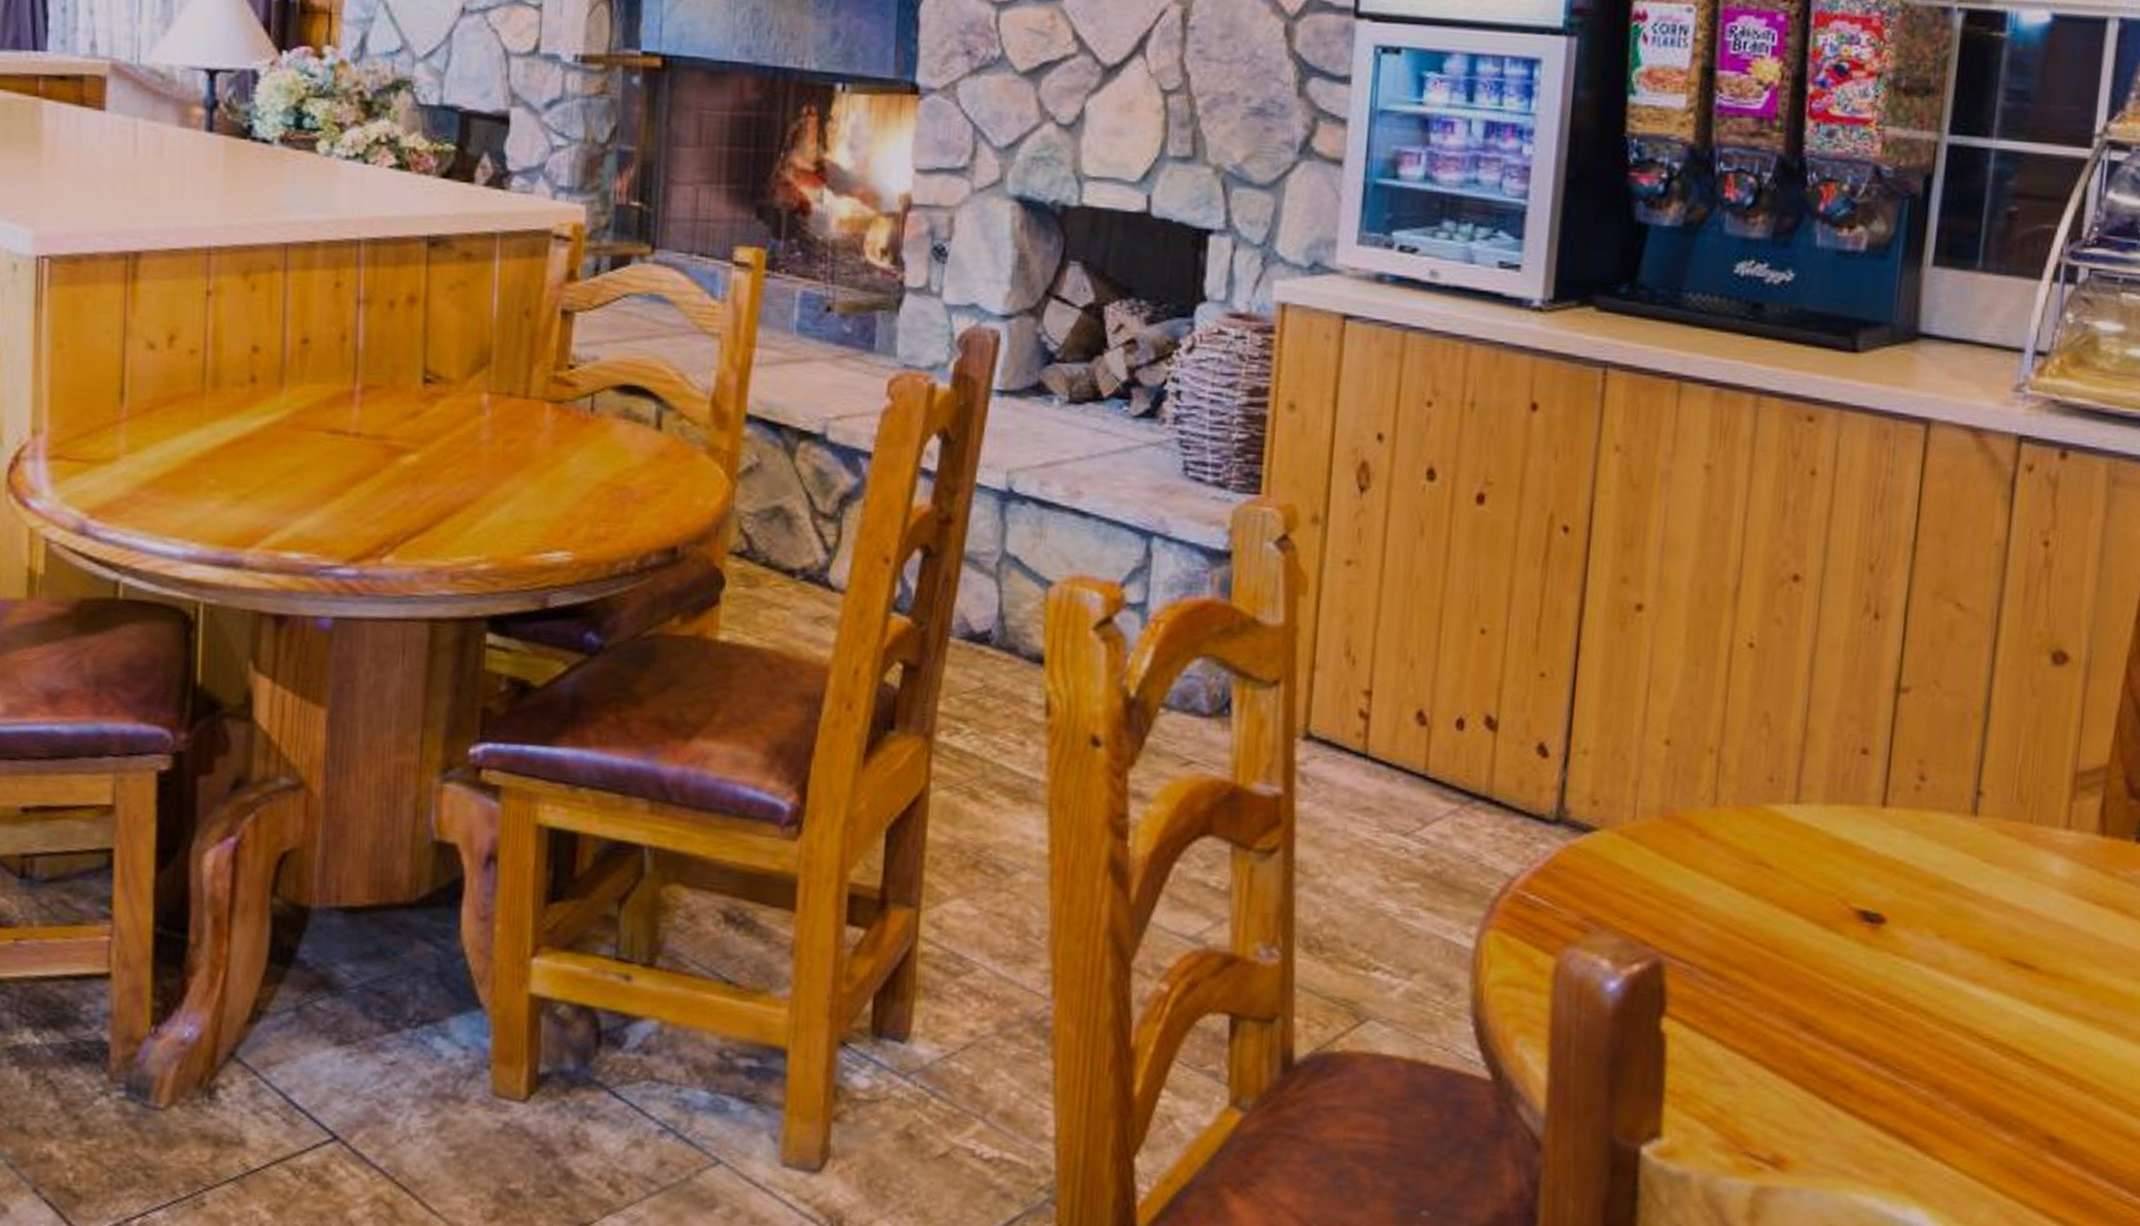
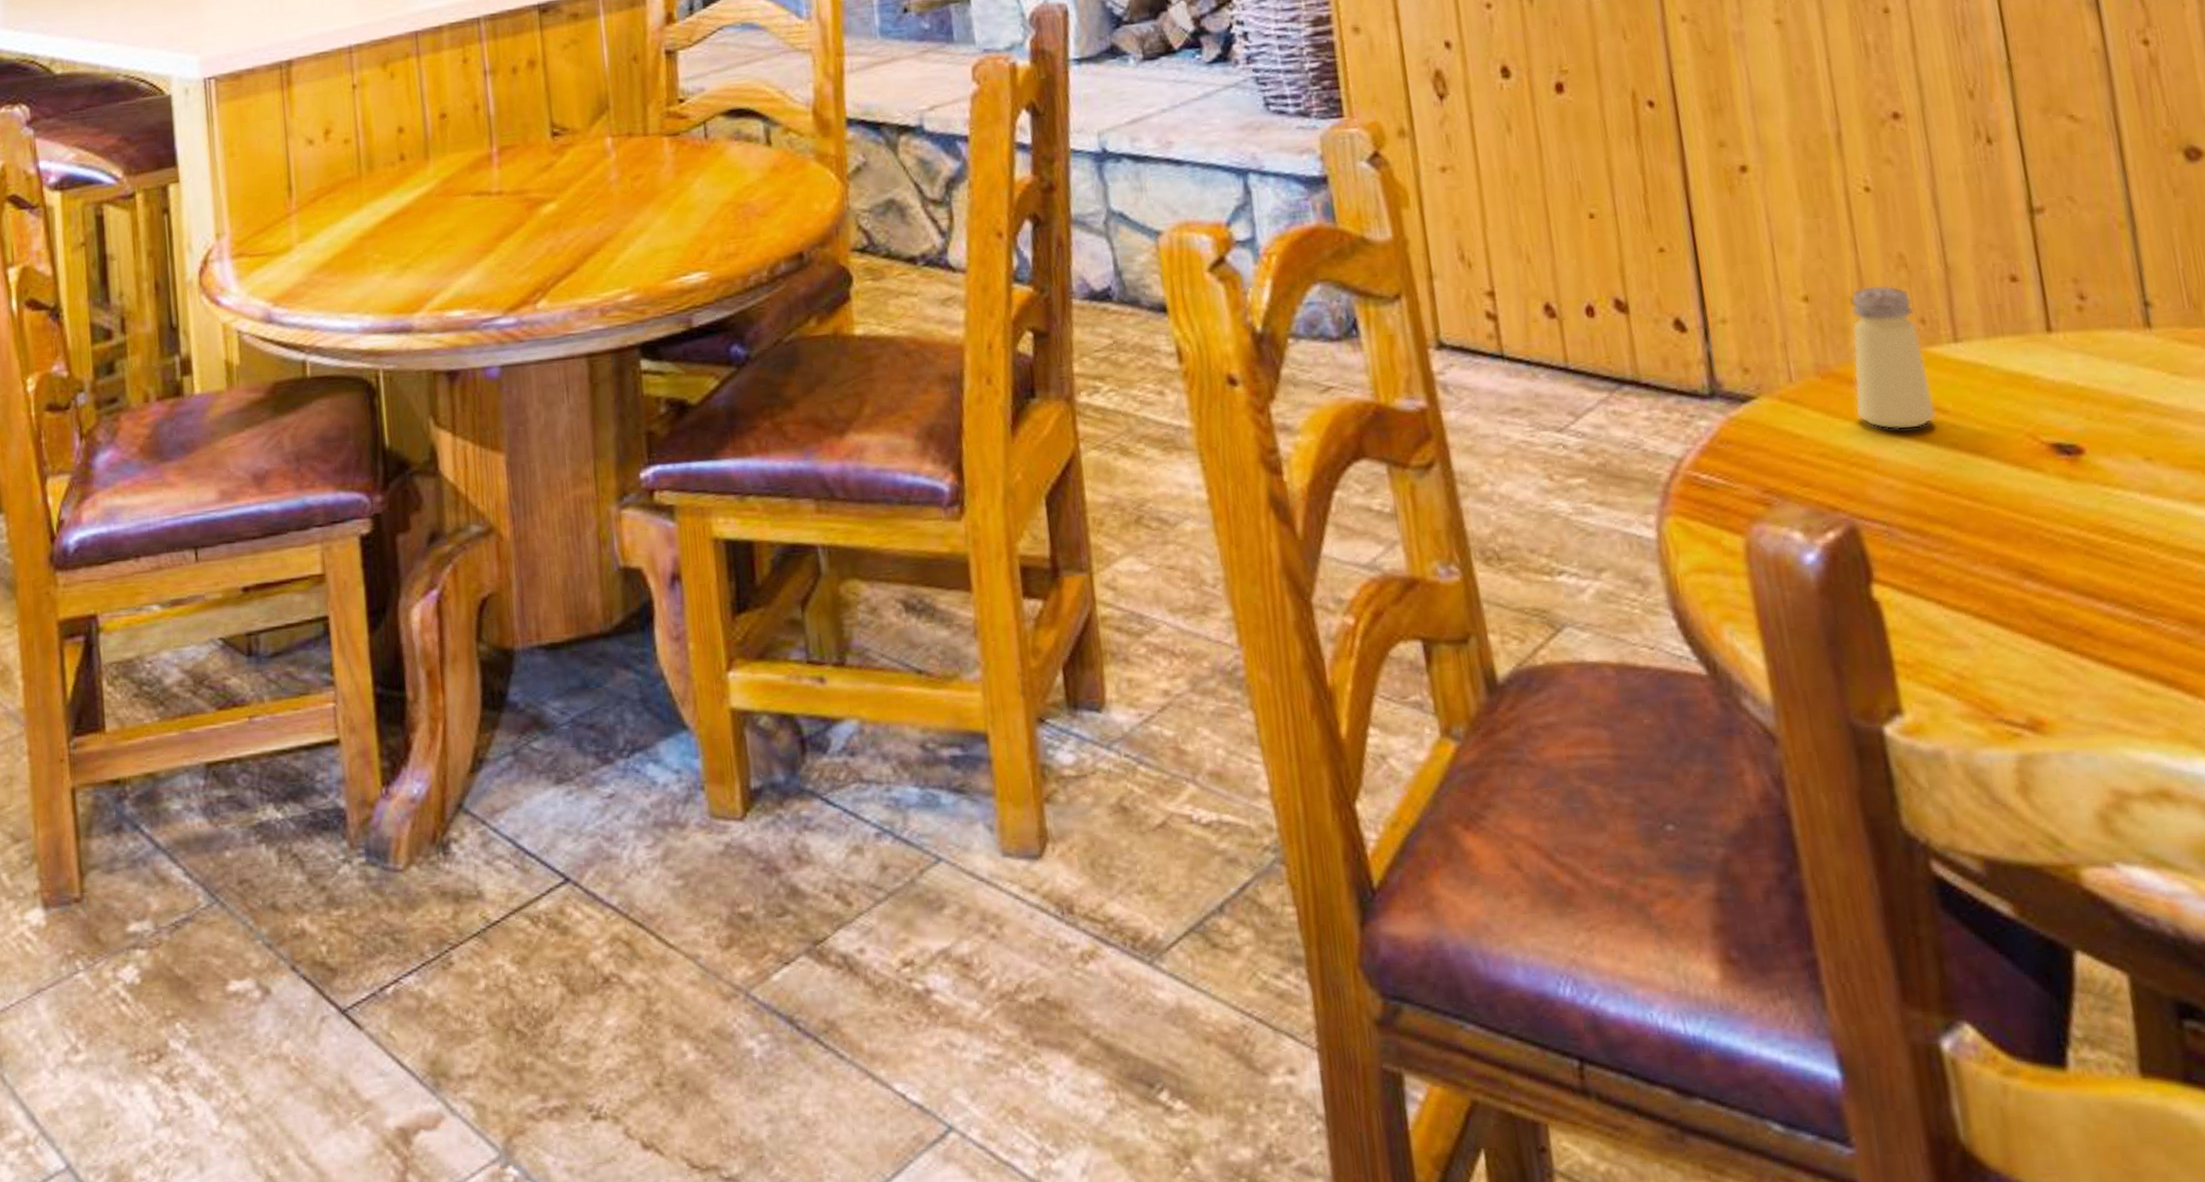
saltshaker: none [1688,738,1766,880] -> present [1851,284,1936,430]

